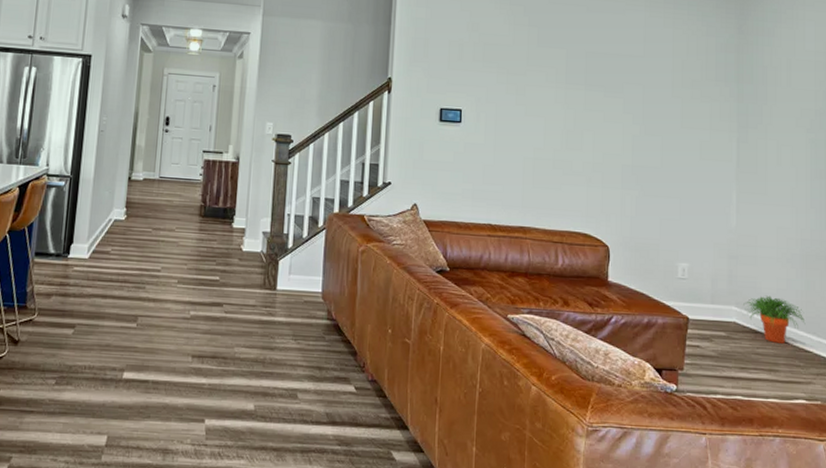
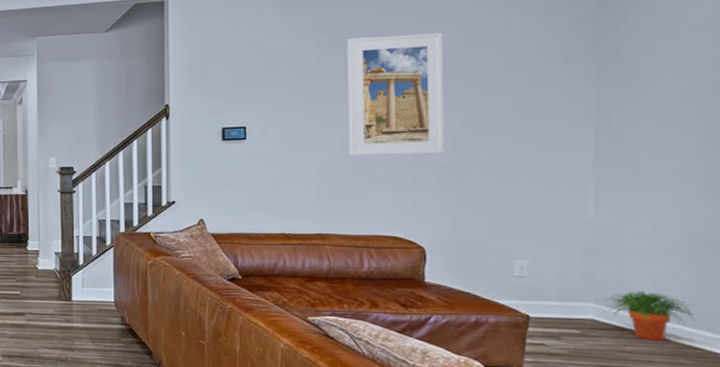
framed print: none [550,34,628,154] -> present [347,33,445,156]

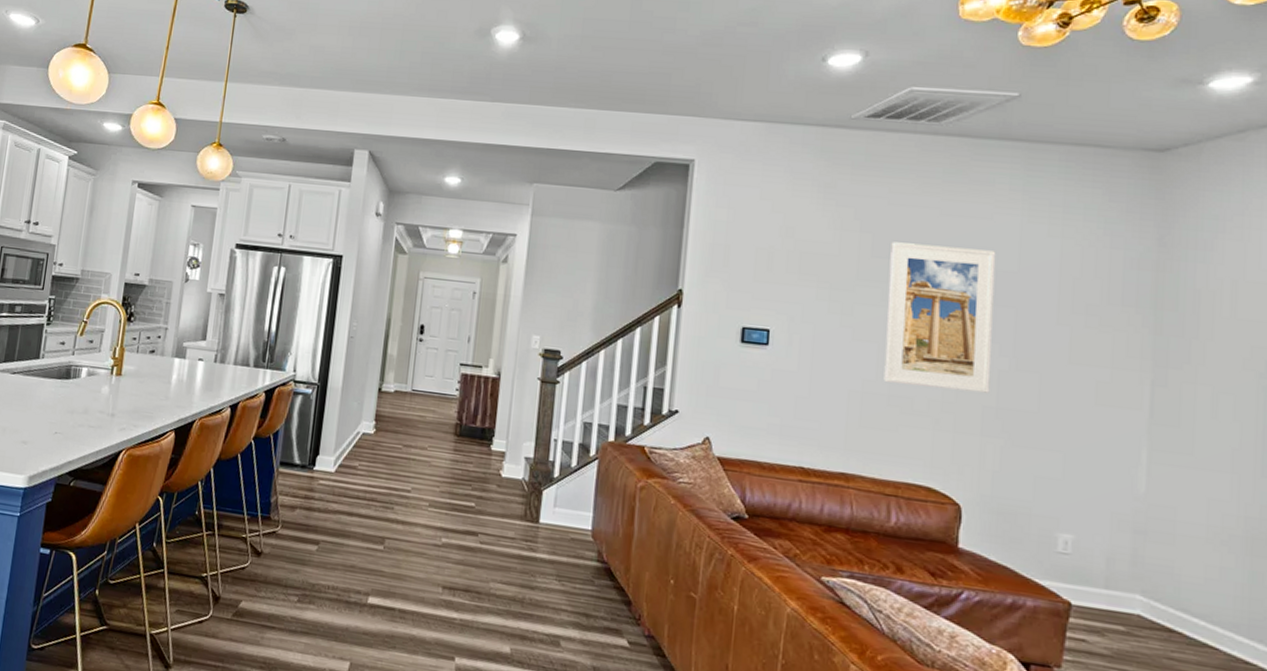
potted plant: present [604,290,695,341] -> none [1153,585,1248,650]

